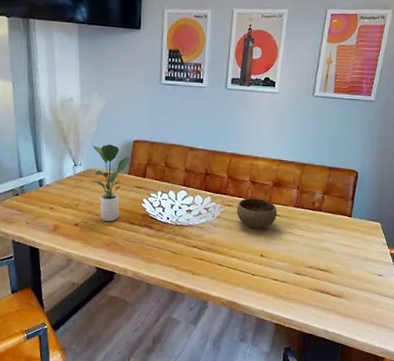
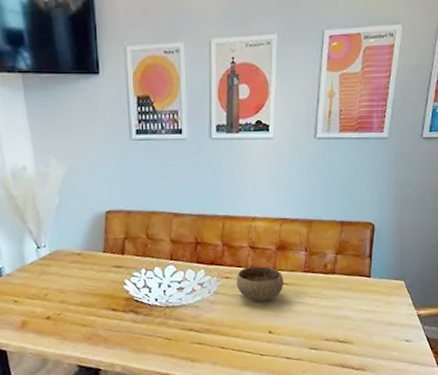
potted plant: present [90,144,132,222] -> none [56,218,105,311]

